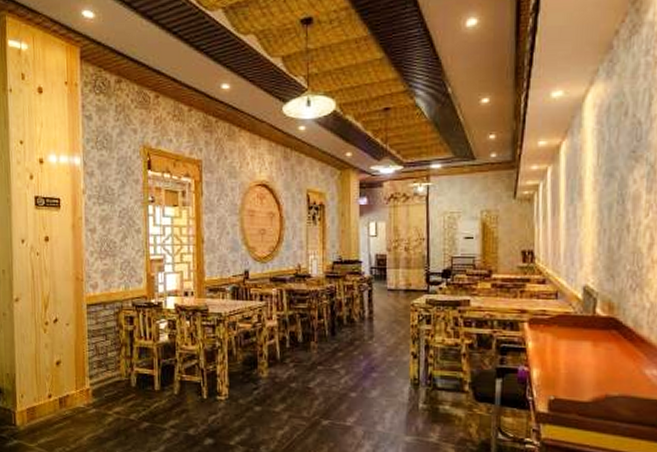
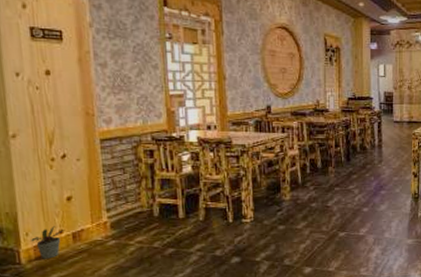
potted plant: none [25,389,53,423] -> present [31,225,64,259]

